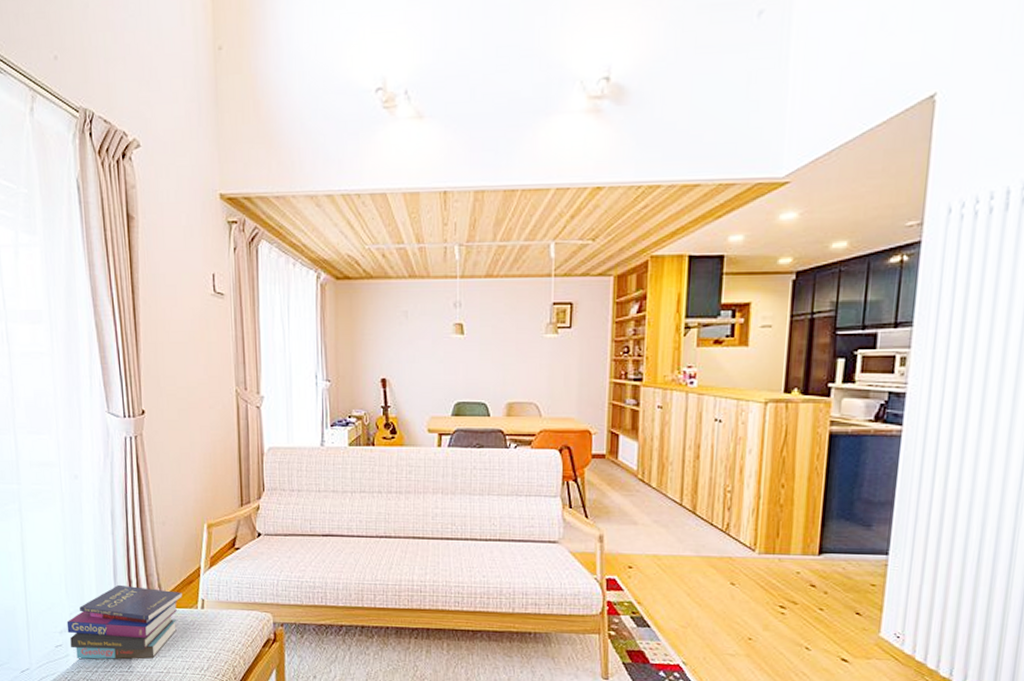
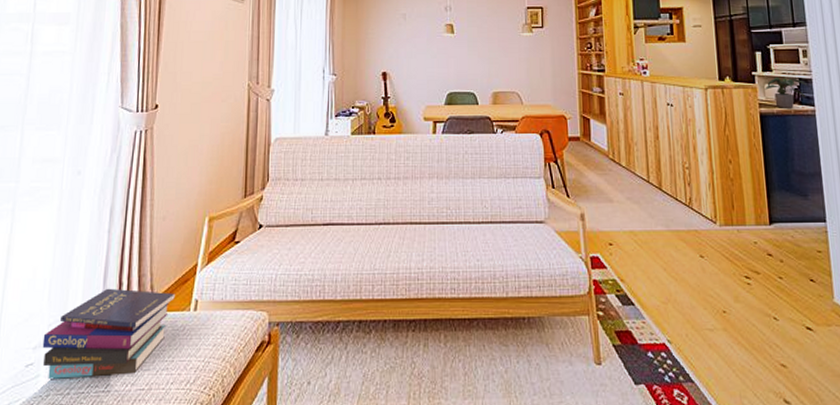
potted plant: none [841,389,900,429] -> present [765,77,809,110]

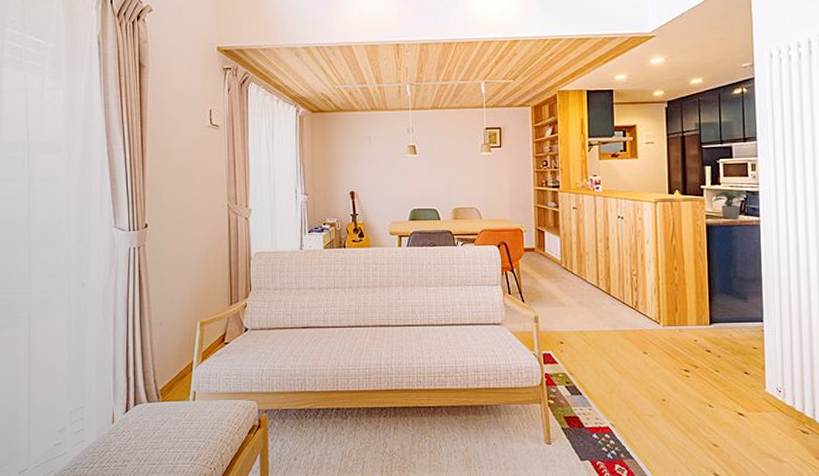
books: present [42,288,175,379] -> none [66,382,176,456]

